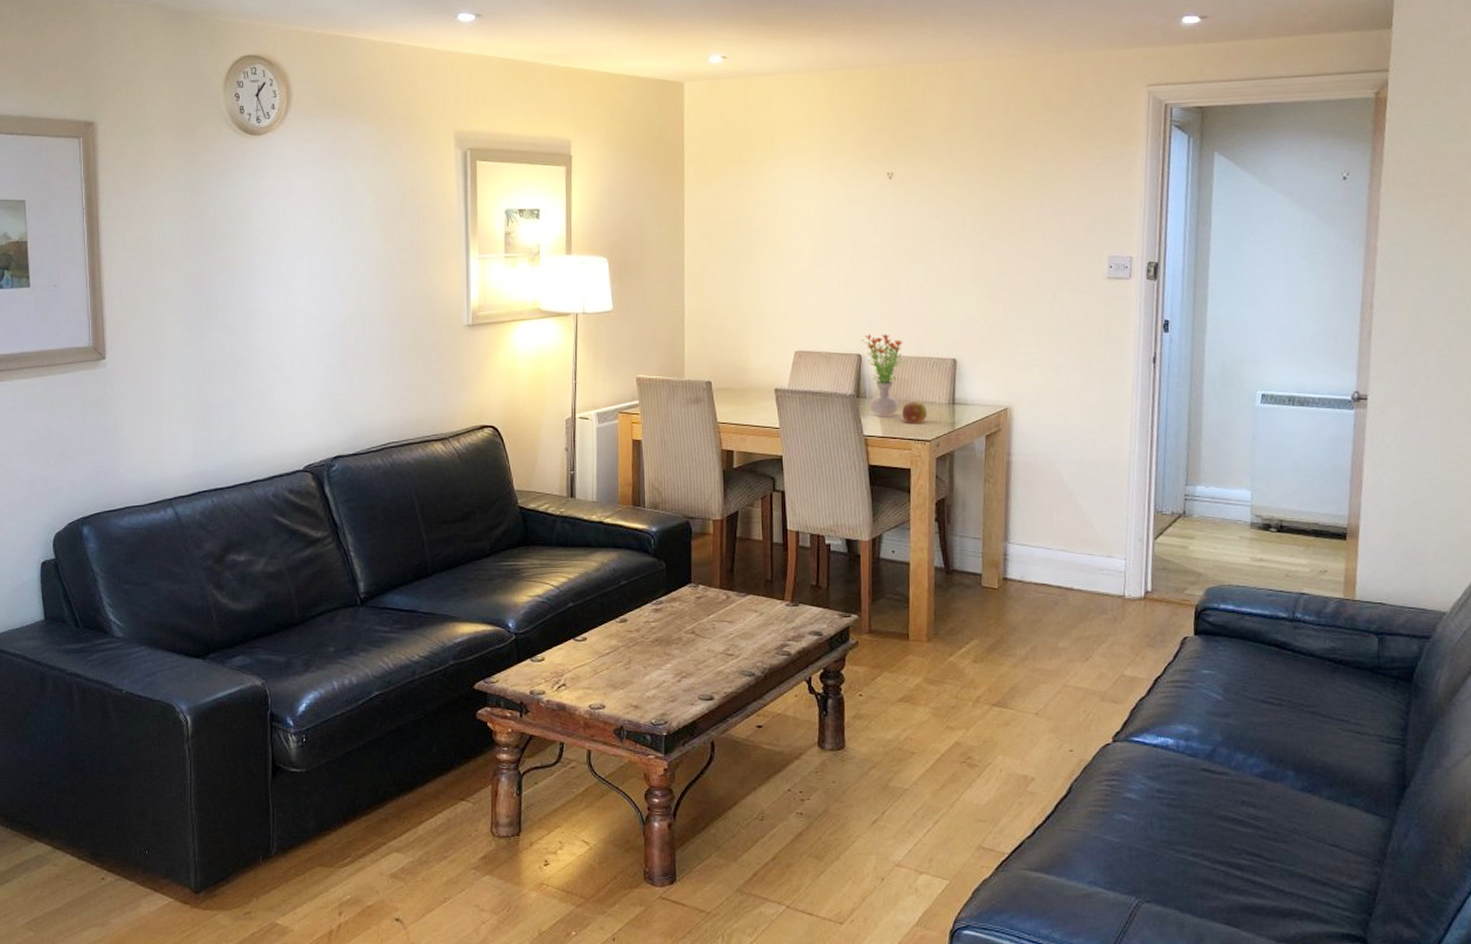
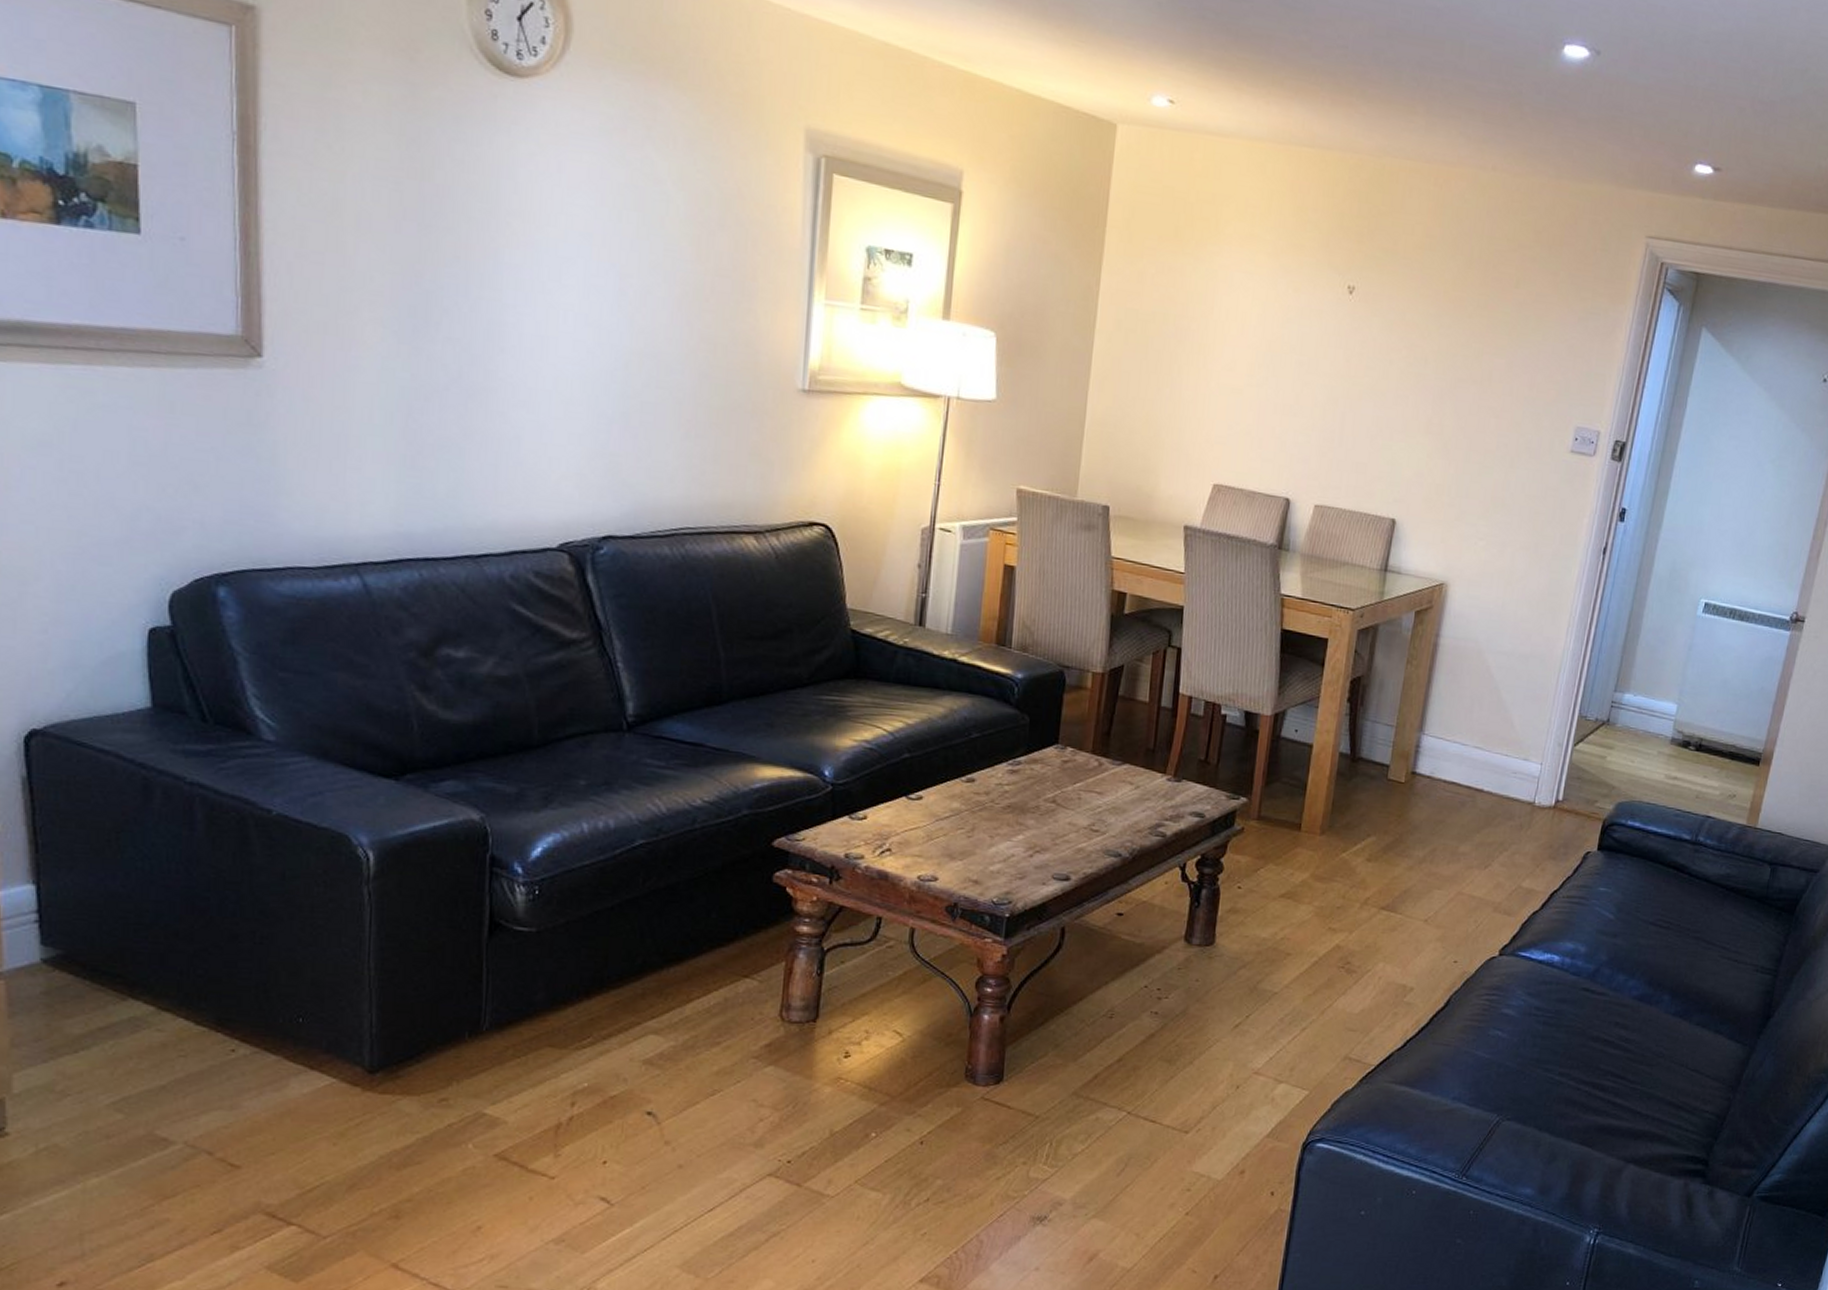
flower arrangement: present [861,334,904,418] -> none [1291,476,1340,577]
fruit: present [902,401,928,425] -> none [1327,562,1357,589]

